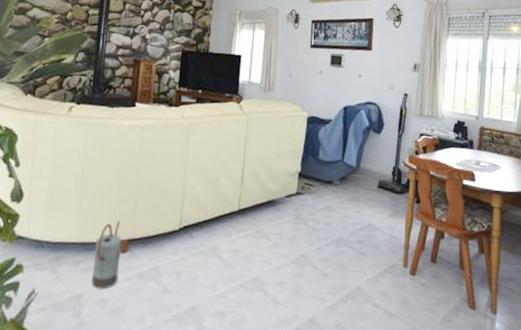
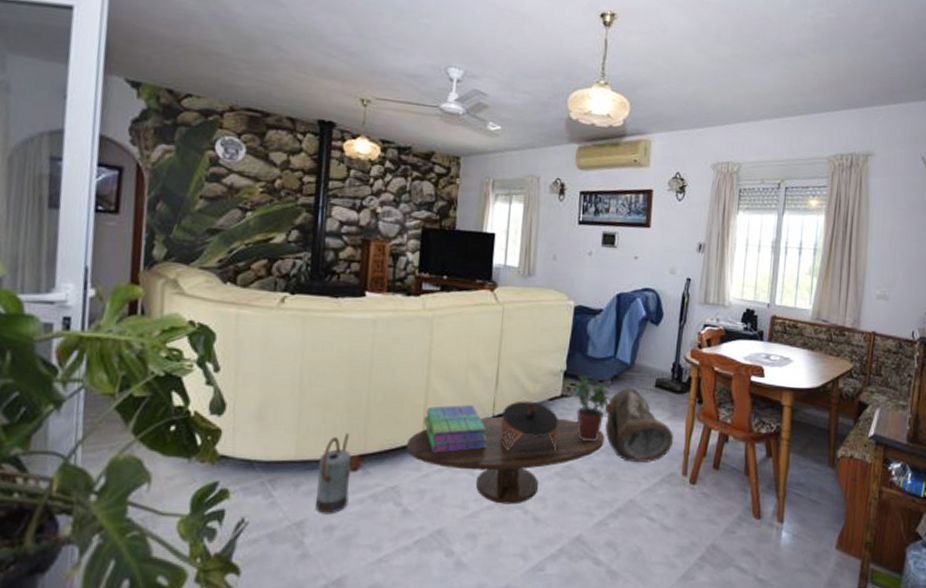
coffee table: none [166,210,334,287] -> present [405,416,605,505]
stack of books: none [181,199,234,240] -> present [424,405,488,453]
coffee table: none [245,197,295,241] -> present [500,401,559,451]
potted plant: none [307,176,340,235] -> present [574,375,612,442]
bag: none [334,186,395,255] -> present [605,386,674,464]

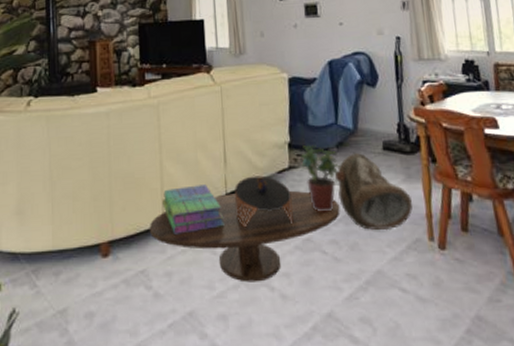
watering can: present [316,433,351,514] -> none [73,221,104,301]

